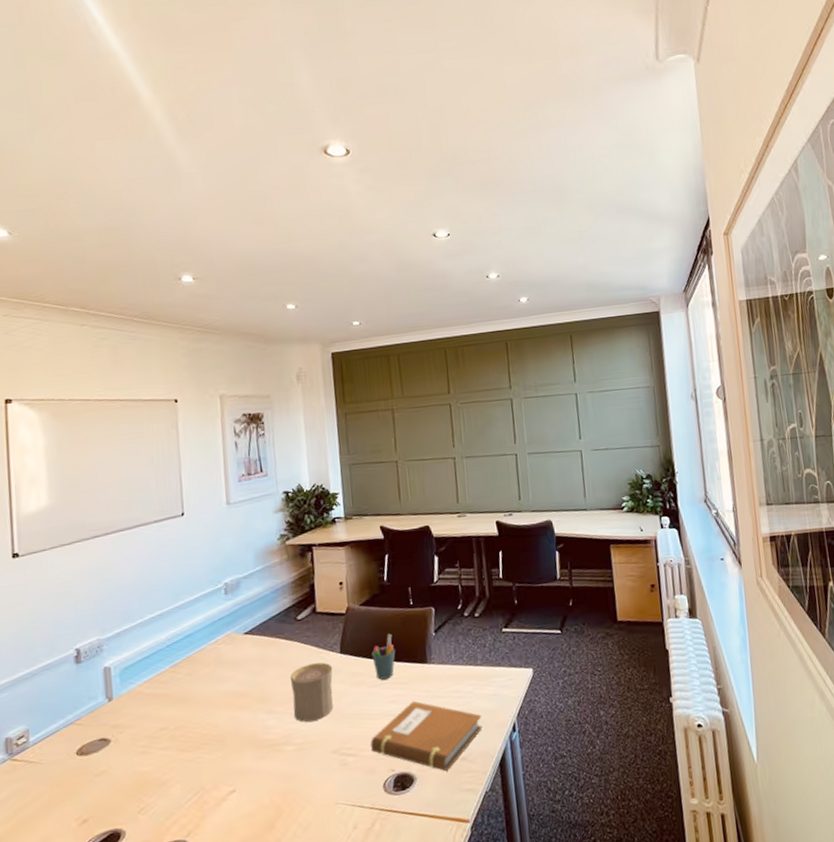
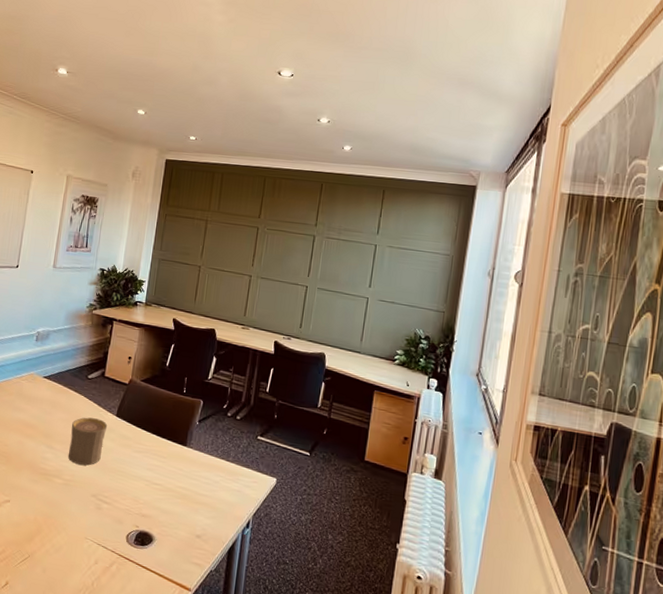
pen holder: present [371,634,395,680] -> none [141,412,162,449]
notebook: present [371,701,482,772] -> none [123,474,222,543]

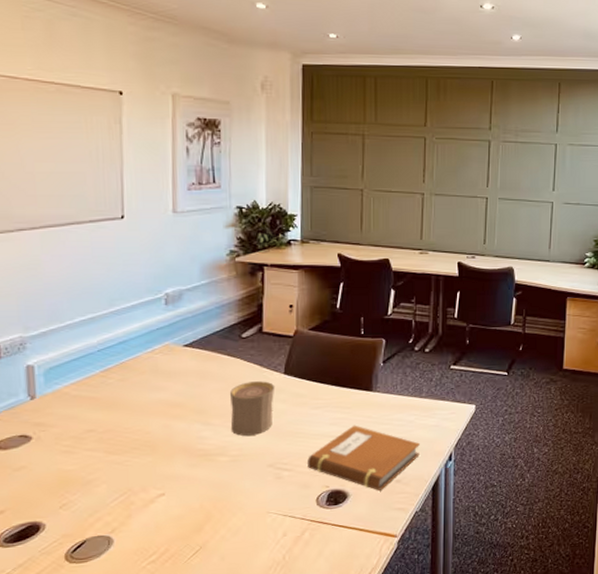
notebook: none [123,474,222,543] -> present [308,425,420,491]

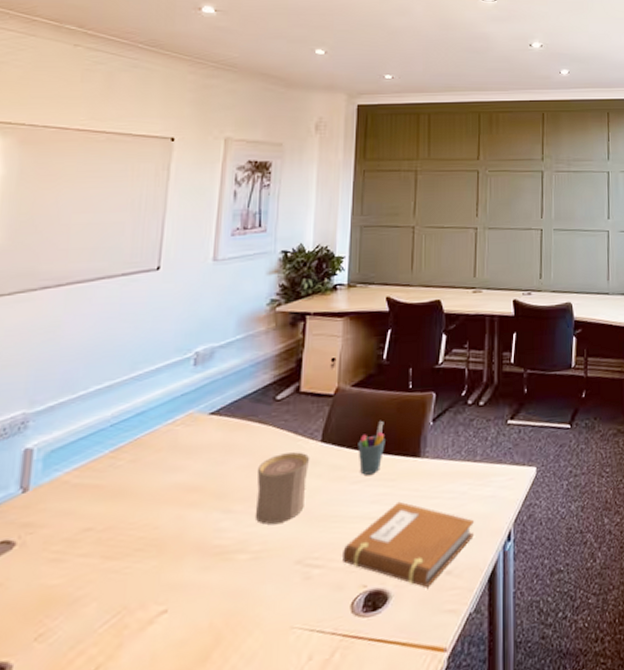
pen holder: none [317,360,341,403] -> present [358,421,385,475]

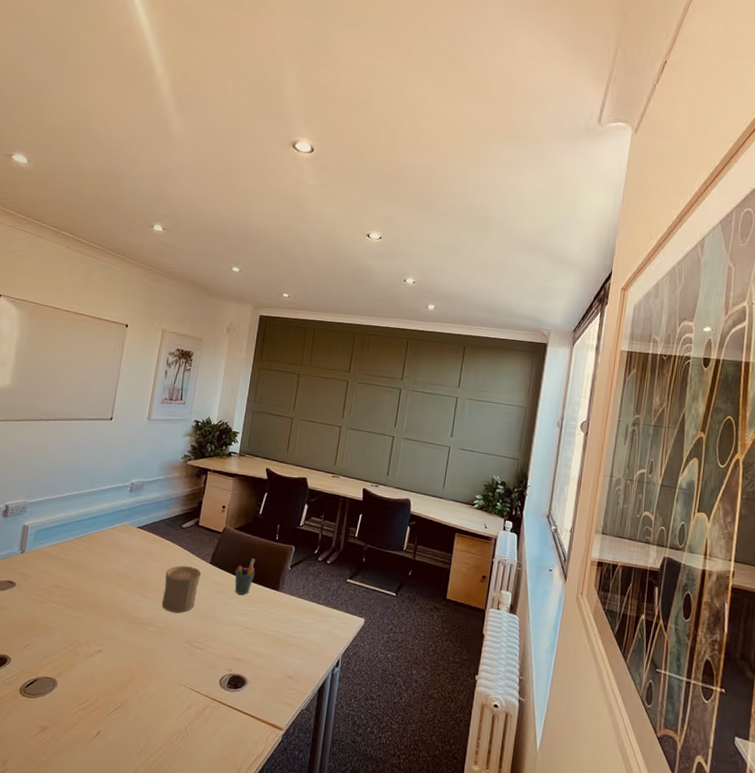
notebook: present [343,501,474,589] -> none [217,618,312,684]

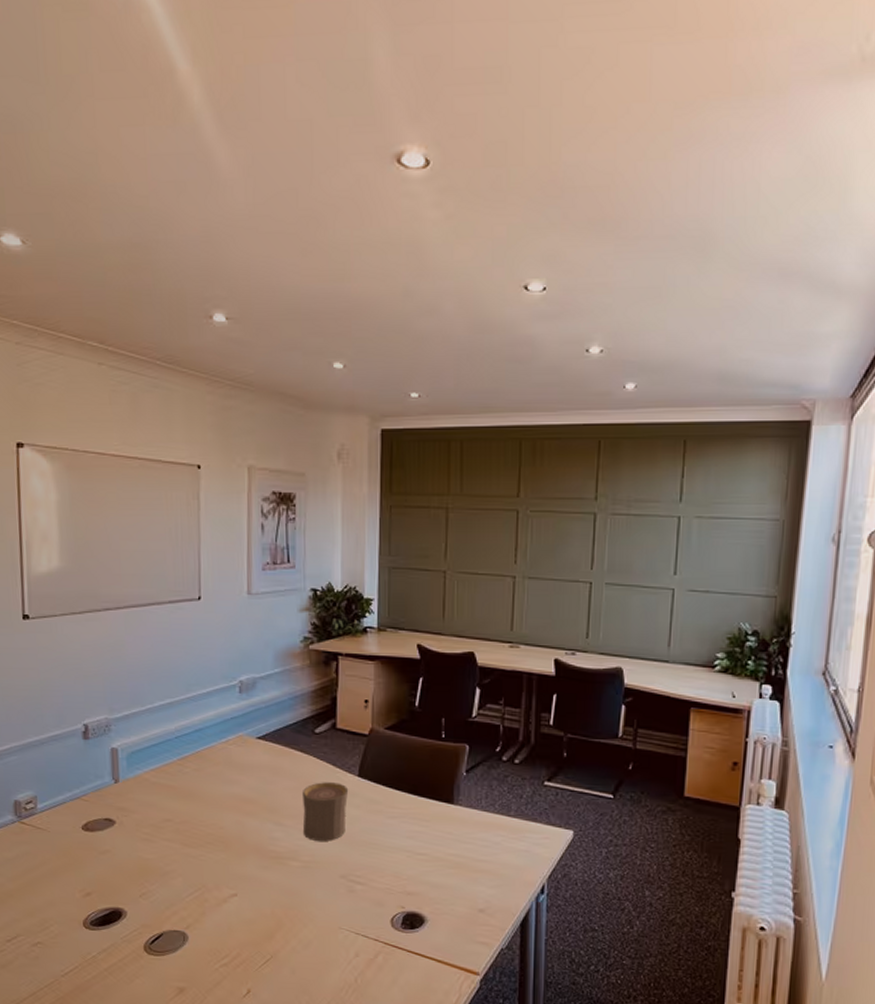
pen holder: present [234,558,255,595] -> none [393,765,419,813]

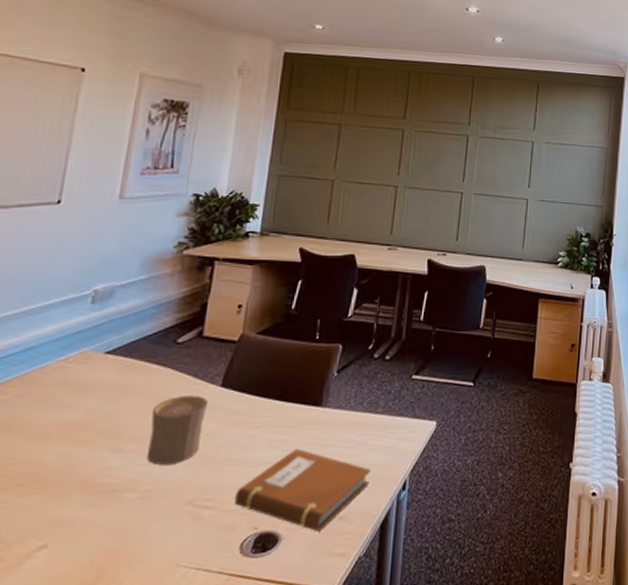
notebook: none [382,840,507,920] -> present [235,448,370,532]

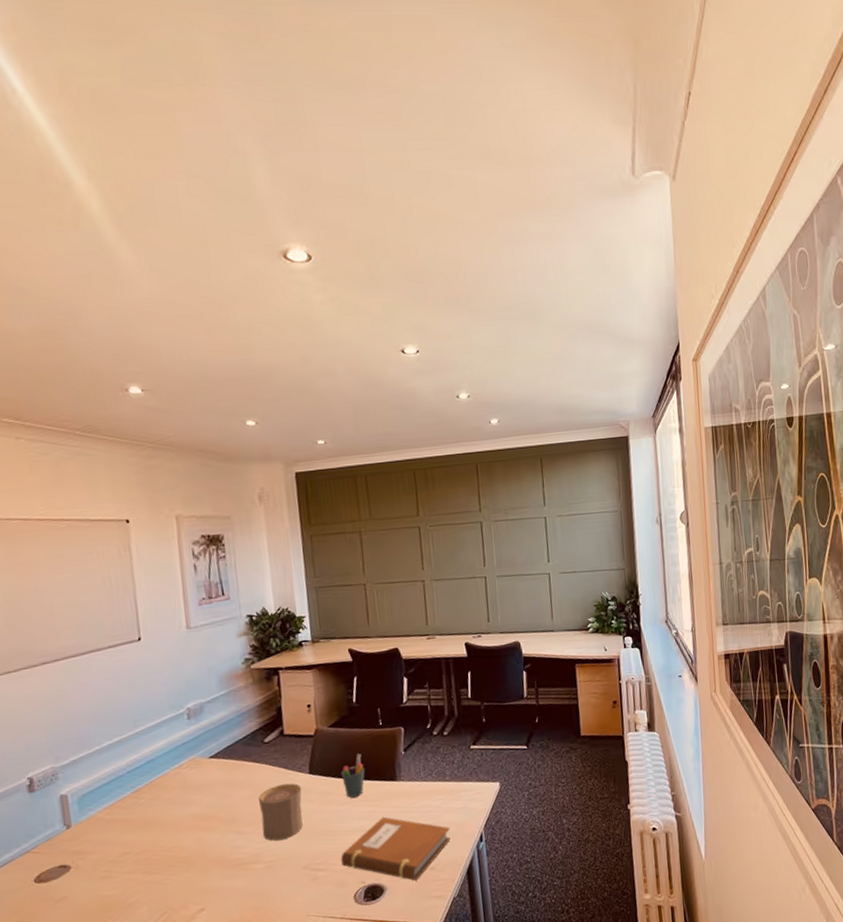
pen holder: none [258,370,288,421] -> present [341,754,365,798]

